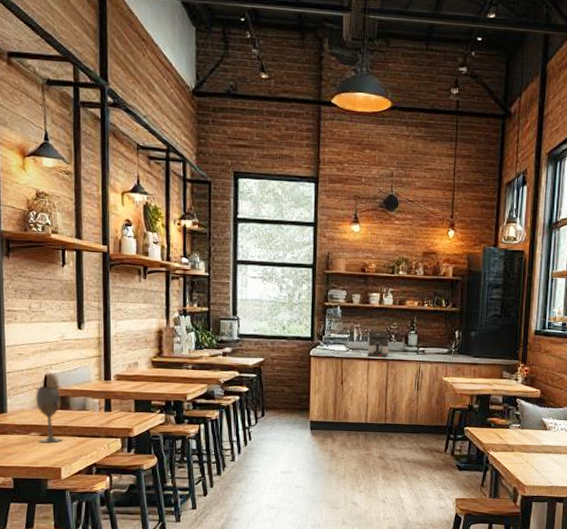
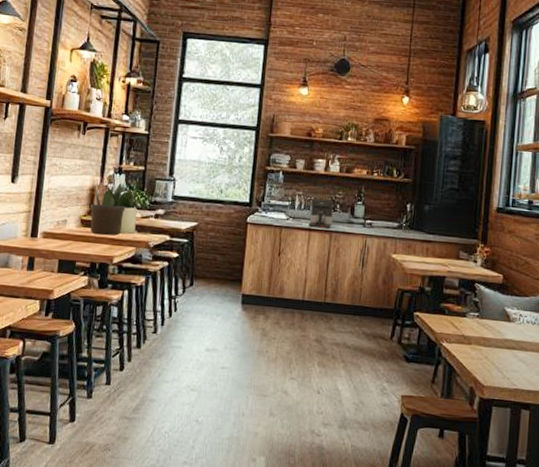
planter: none [159,323,194,375] -> present [90,181,126,236]
planter: none [180,329,208,373] -> present [113,187,138,235]

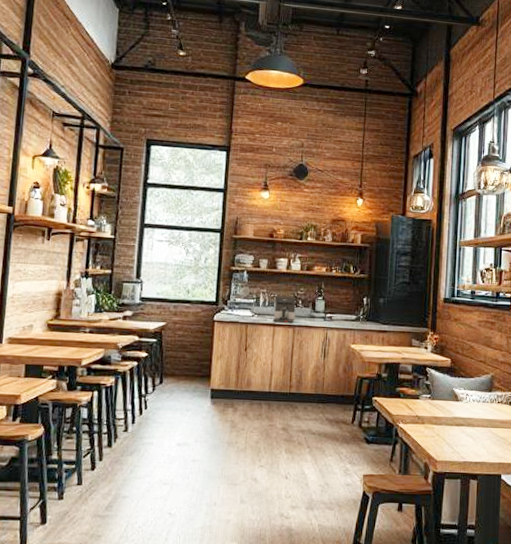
planter: present [90,181,126,236] -> none [57,285,93,339]
planter: present [113,187,138,235] -> none [79,291,106,337]

